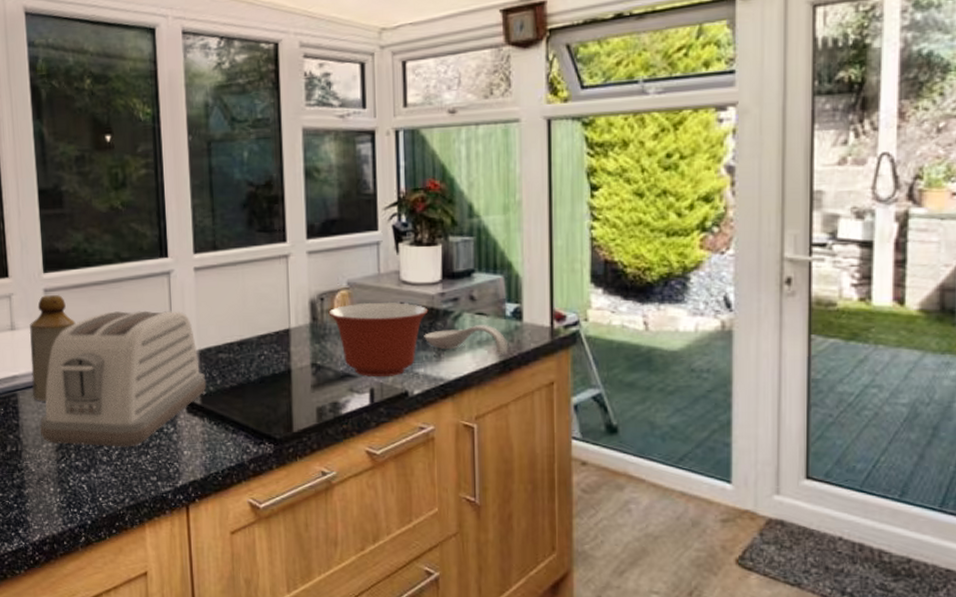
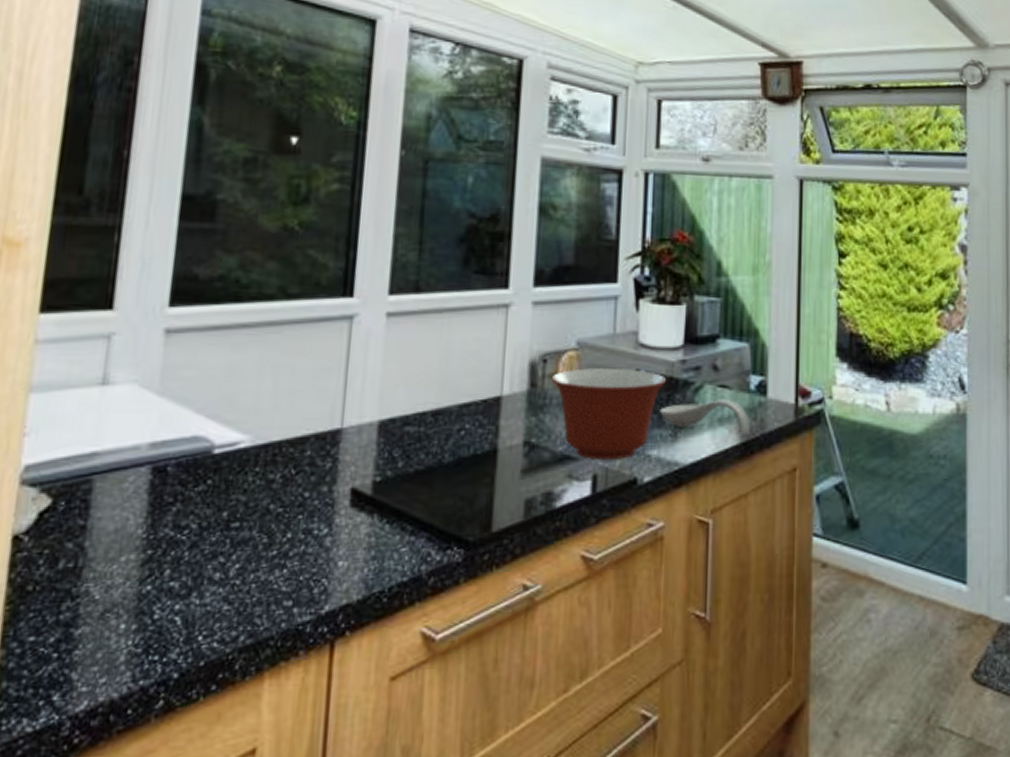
bottle: present [29,295,76,402] -> none [117,338,206,492]
toaster: present [40,310,207,447] -> none [120,364,383,559]

